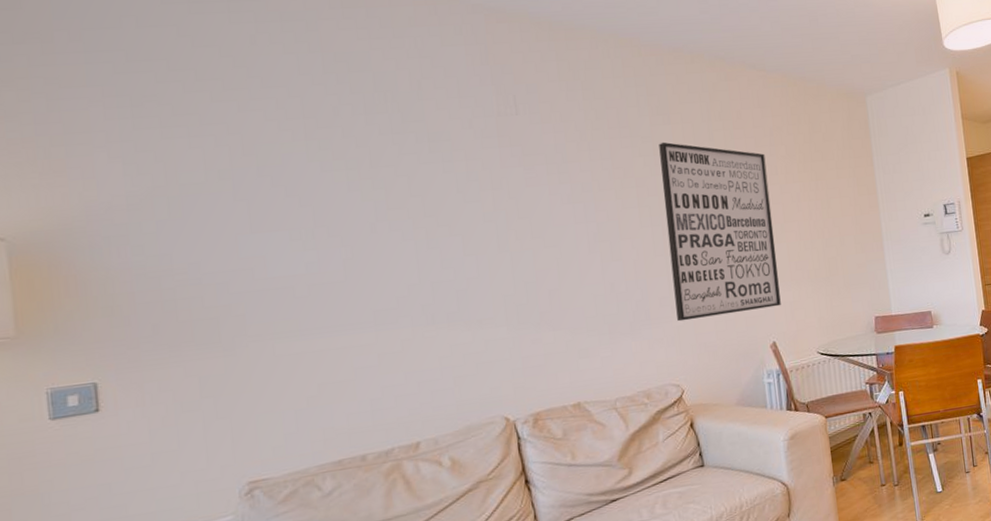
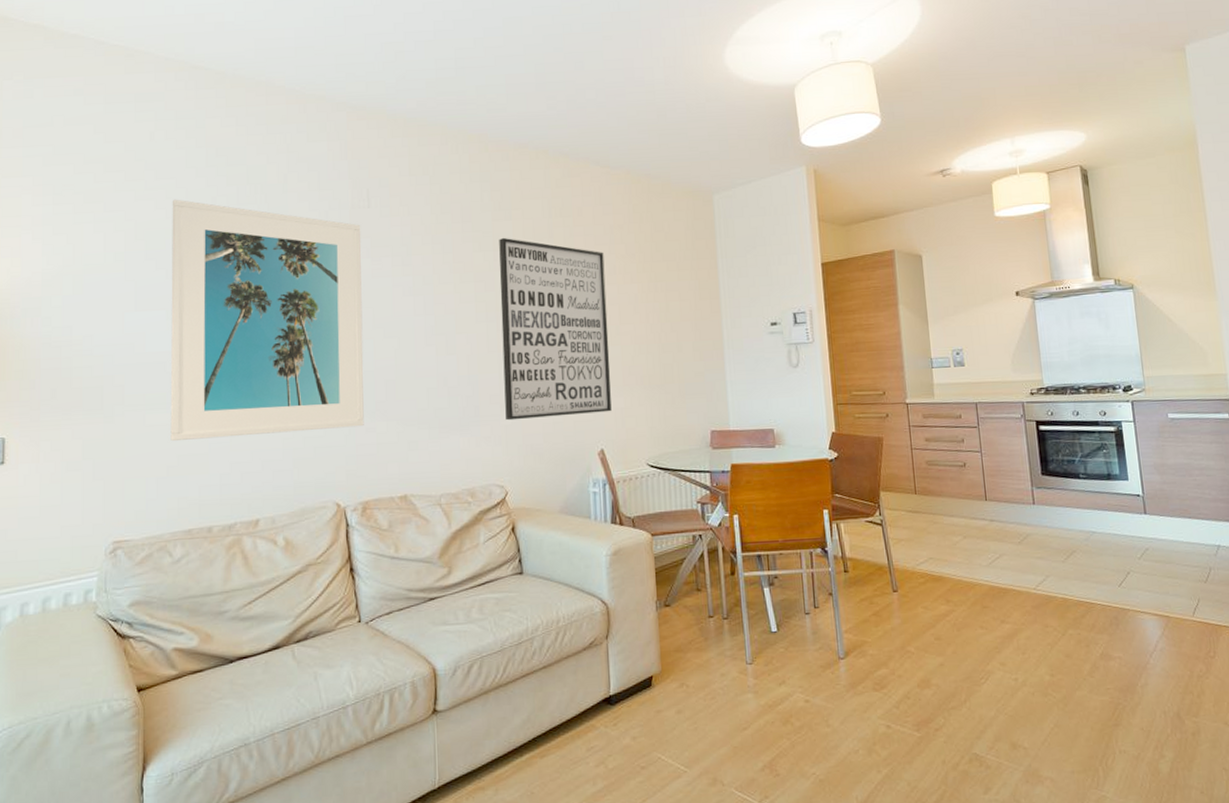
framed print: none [285,109,529,370] -> present [170,199,364,441]

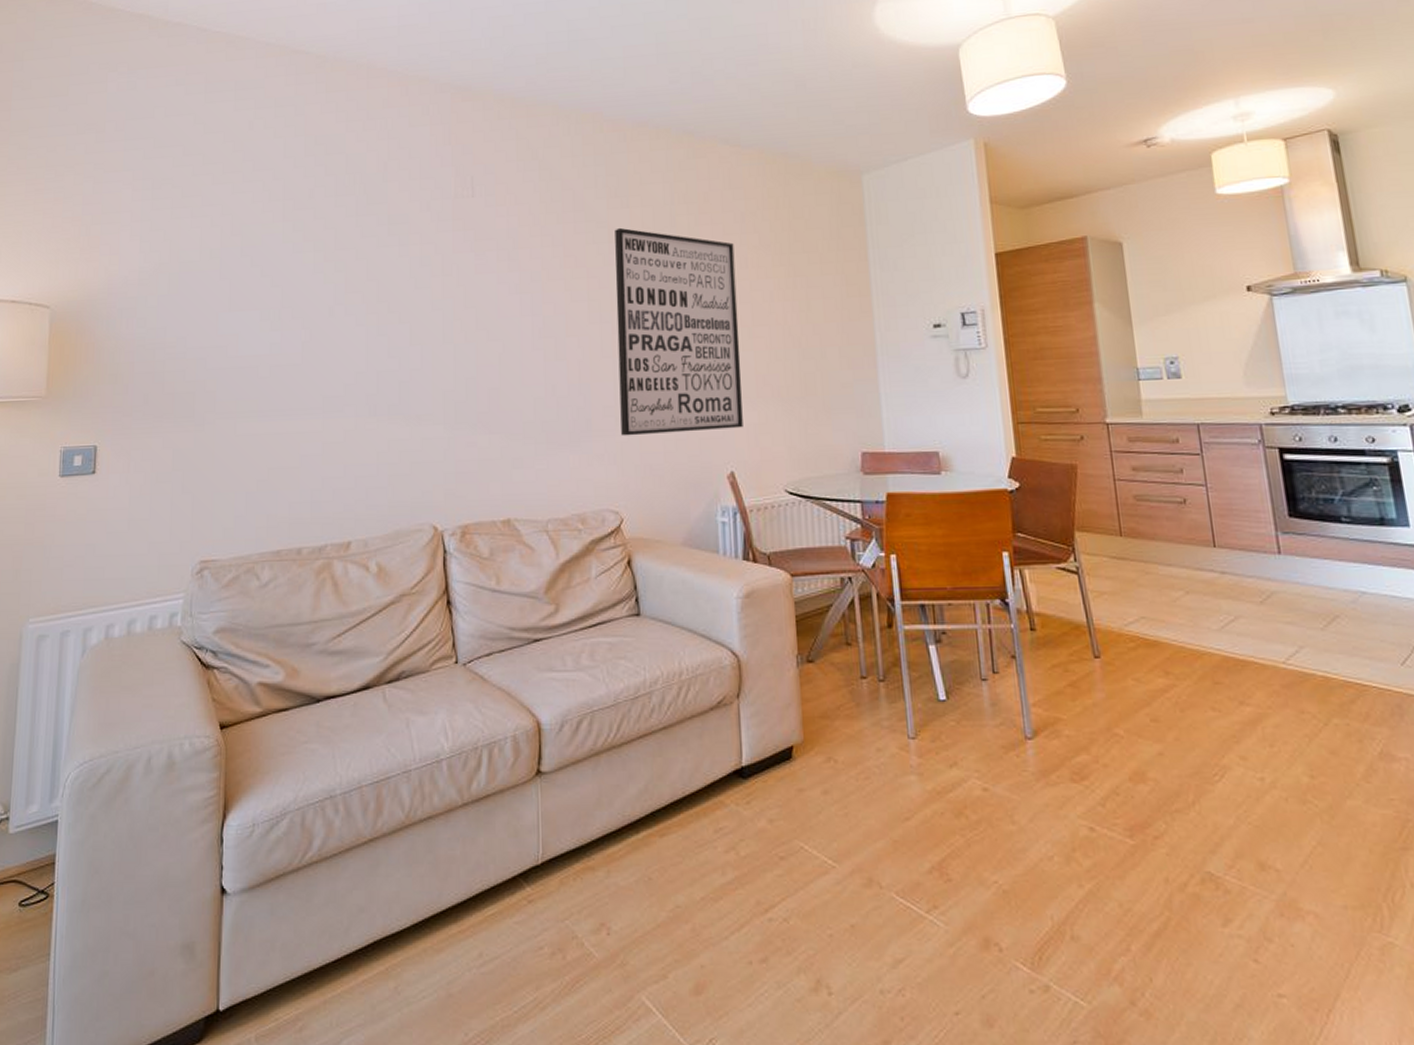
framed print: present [170,199,364,441] -> none [261,191,465,452]

